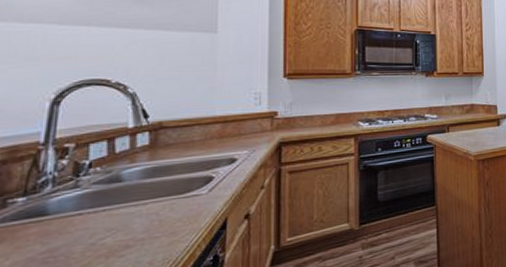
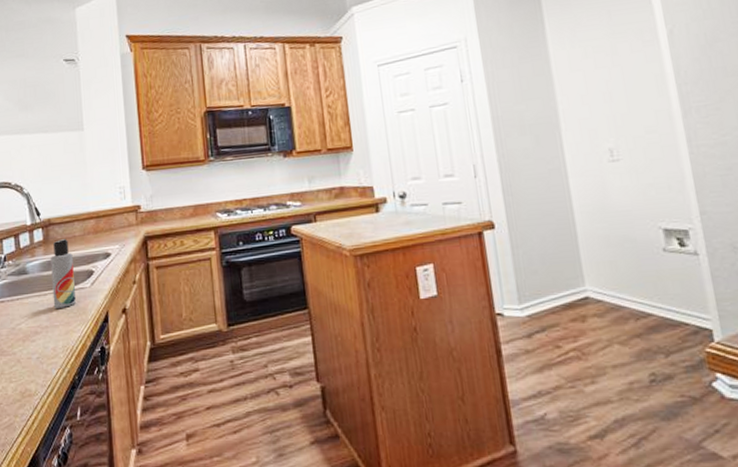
lotion bottle: none [155,142,188,218] -> present [51,238,76,308]

